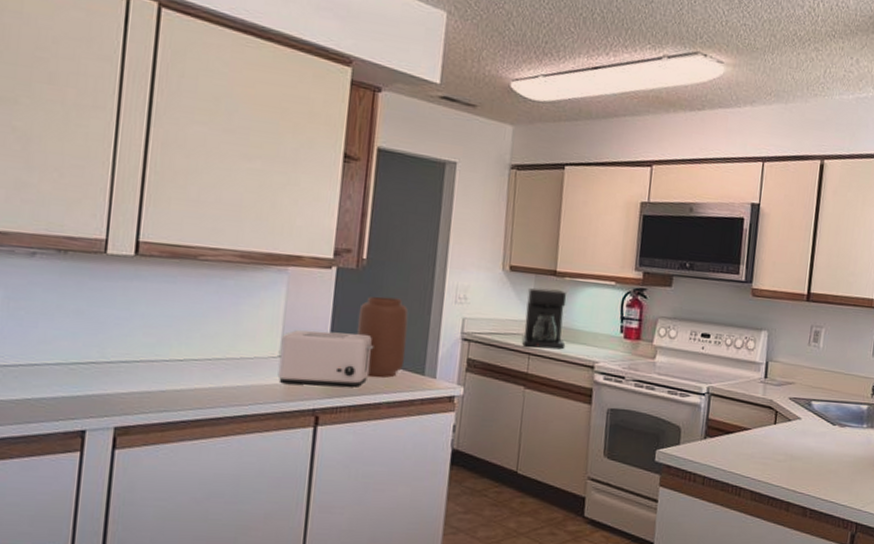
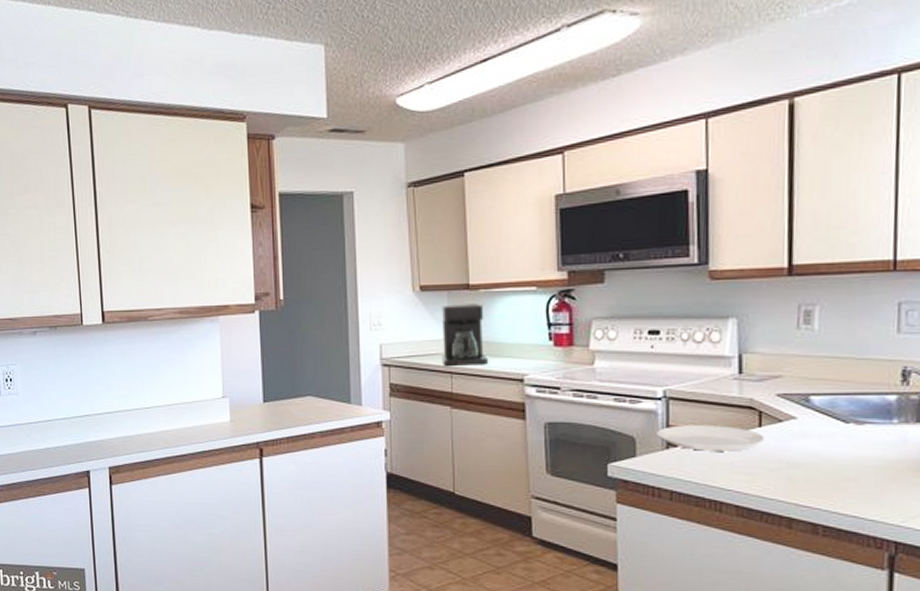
toaster: present [277,330,374,387] -> none [222,369,302,422]
vase: present [356,296,409,378] -> none [283,332,331,408]
plate: none [698,418,778,444] -> present [657,425,765,451]

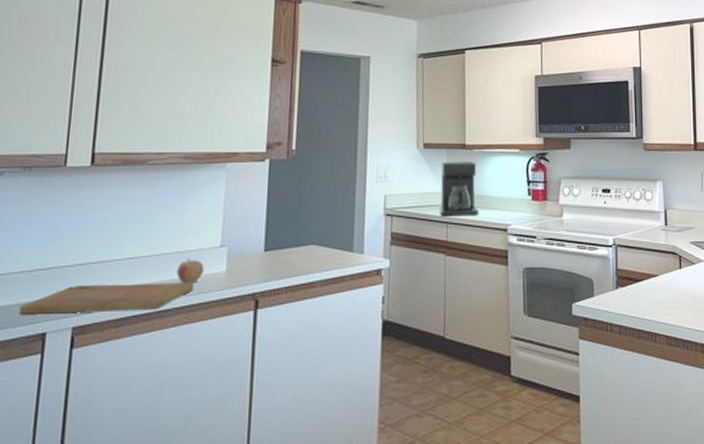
cutting board: none [66,430,203,456] -> present [19,283,193,314]
fruit: none [187,408,210,431] -> present [177,257,204,283]
plate: present [657,425,765,451] -> none [609,268,684,290]

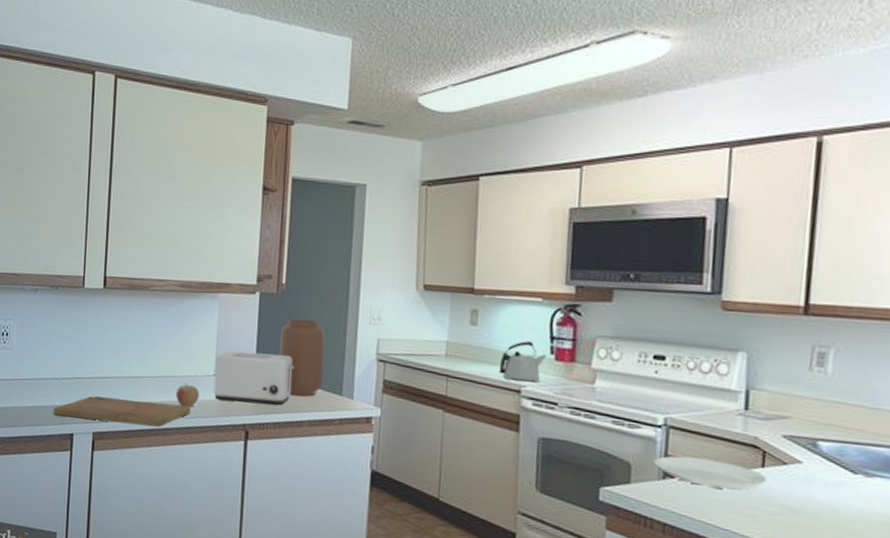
toaster: none [220,218,306,272] -> present [213,351,295,405]
vase: none [289,182,336,257] -> present [279,319,326,397]
coffee maker: present [439,161,479,216] -> none [438,306,487,372]
kettle: none [489,185,526,222] -> present [498,340,548,383]
plate: none [609,268,684,290] -> present [653,455,767,490]

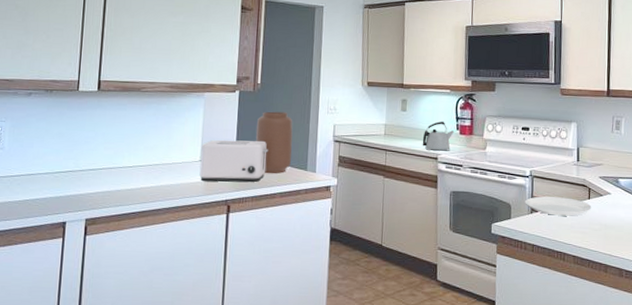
cutting board: present [53,396,190,428] -> none [45,186,179,210]
fruit: present [176,382,200,407] -> none [165,168,187,189]

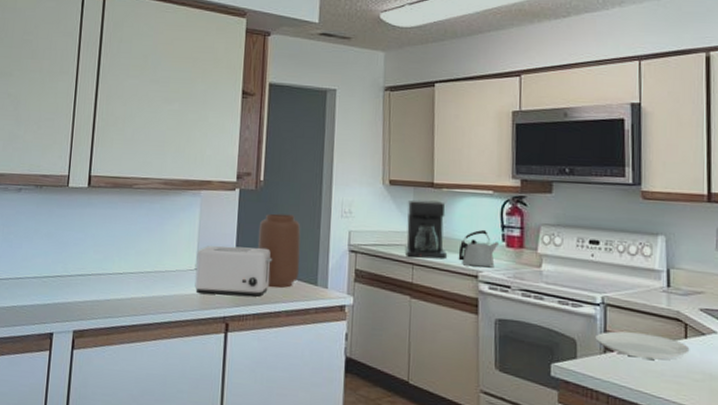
coffee maker: none [379,98,414,146] -> present [404,199,448,259]

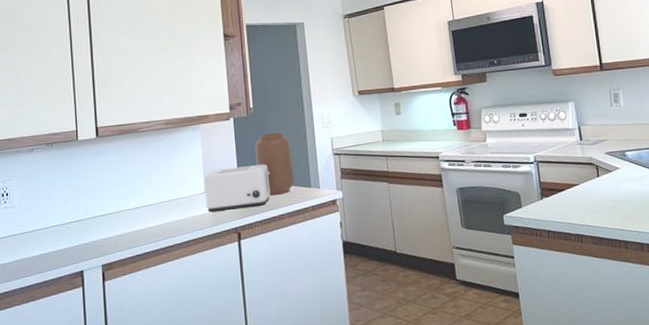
coffee maker: present [404,199,448,259] -> none [375,102,413,151]
kettle: present [458,229,500,268] -> none [421,119,452,151]
plate: present [595,331,690,360] -> none [533,178,602,199]

